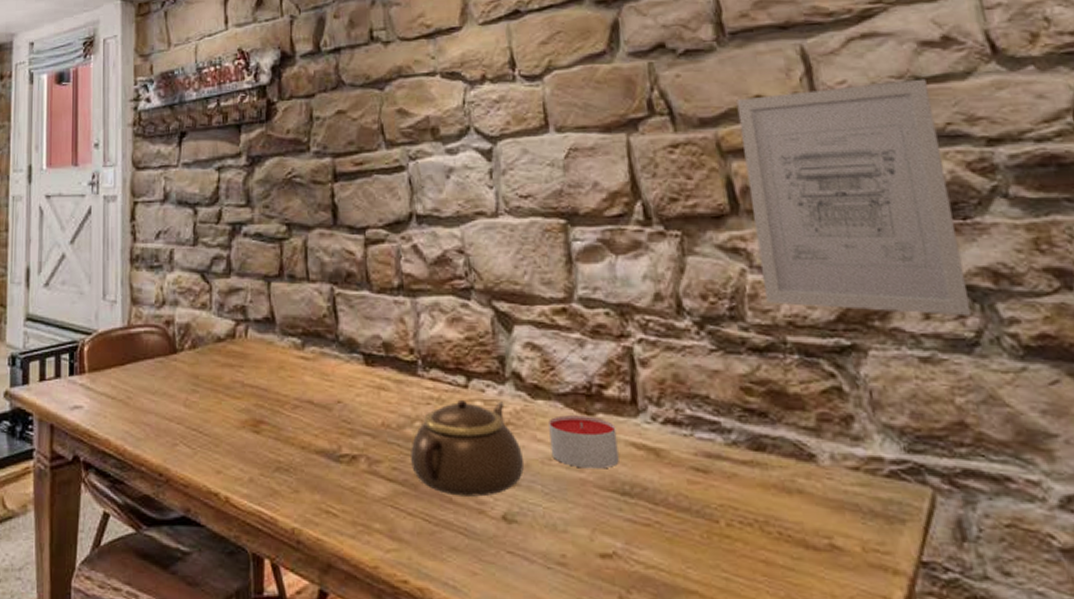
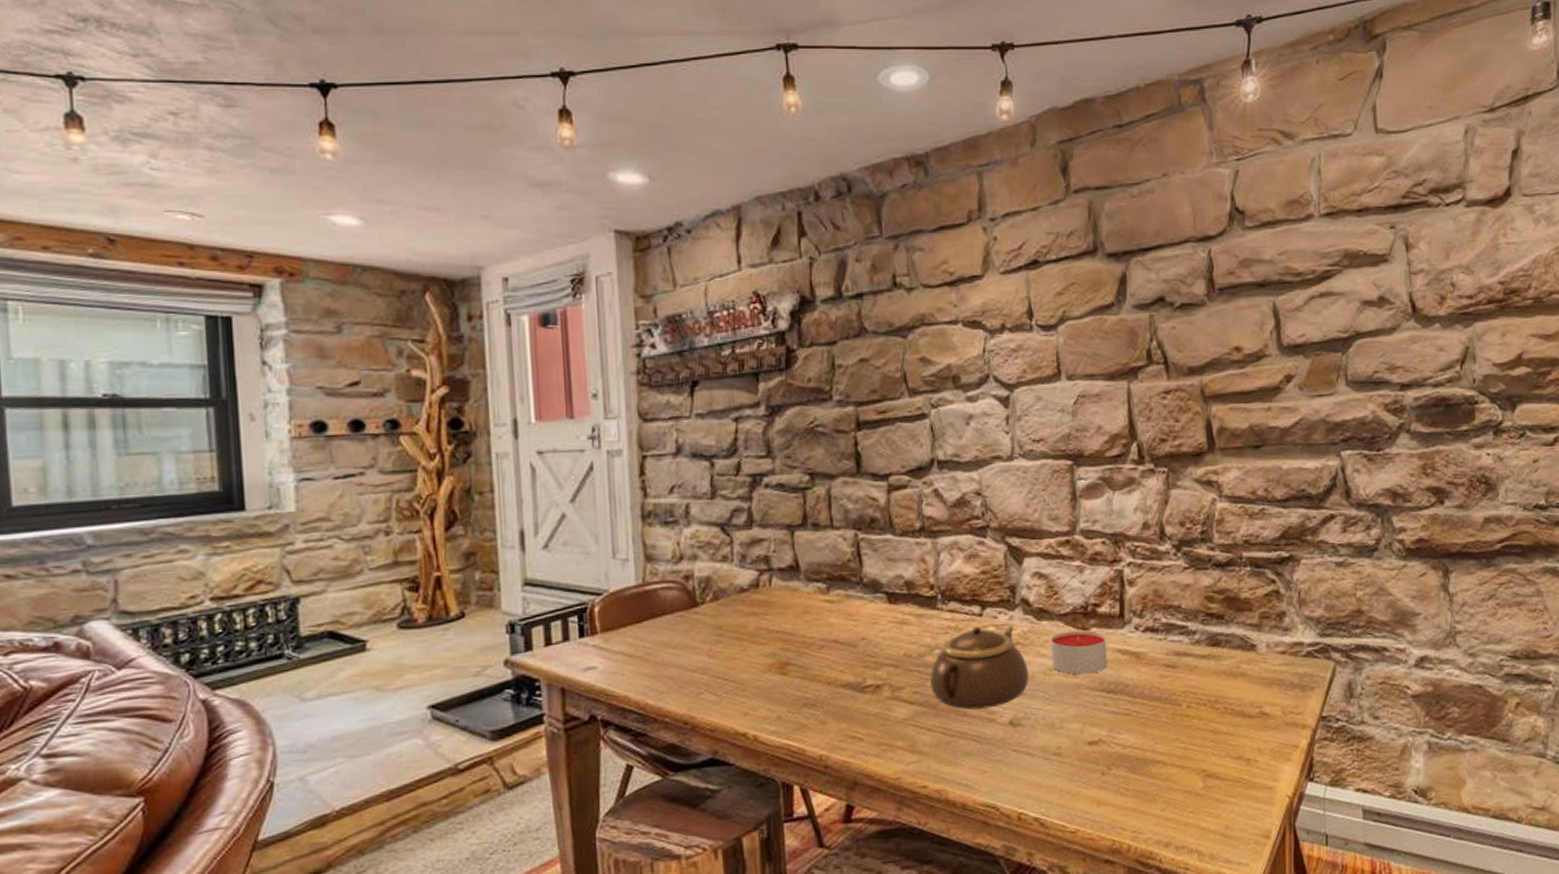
wall art: present [736,78,972,316] -> none [1219,333,1375,528]

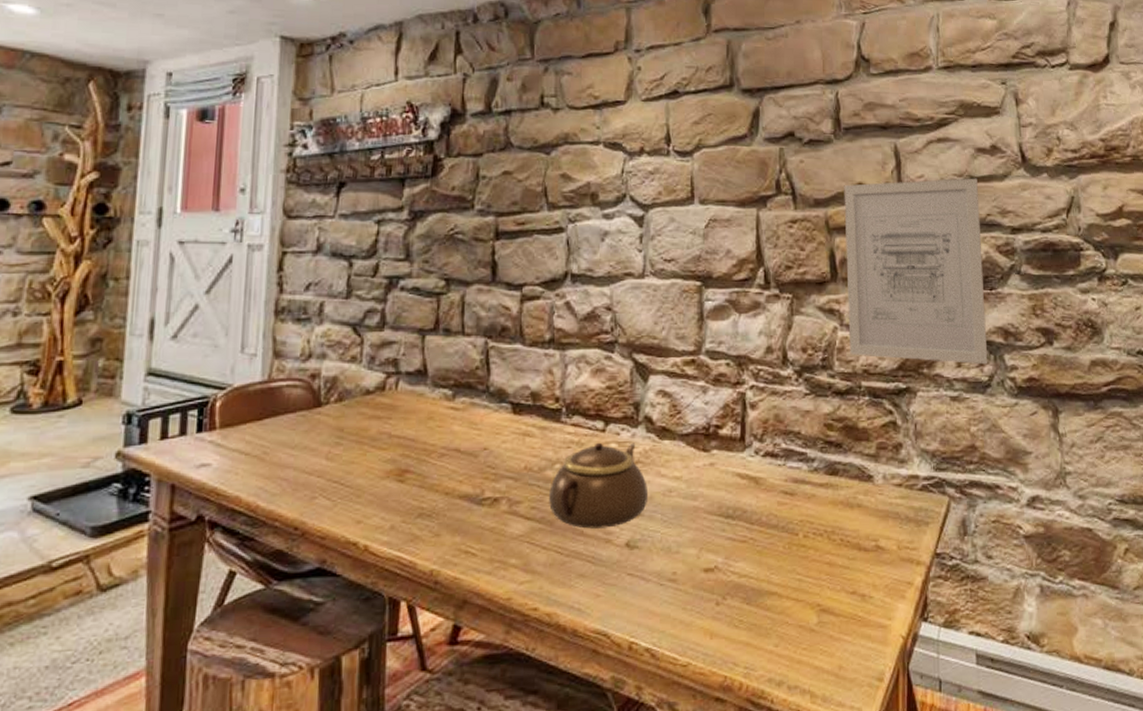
candle: present [1051,631,1107,675] -> none [672,452,726,498]
wall art: none [1219,333,1375,528] -> present [844,178,988,365]

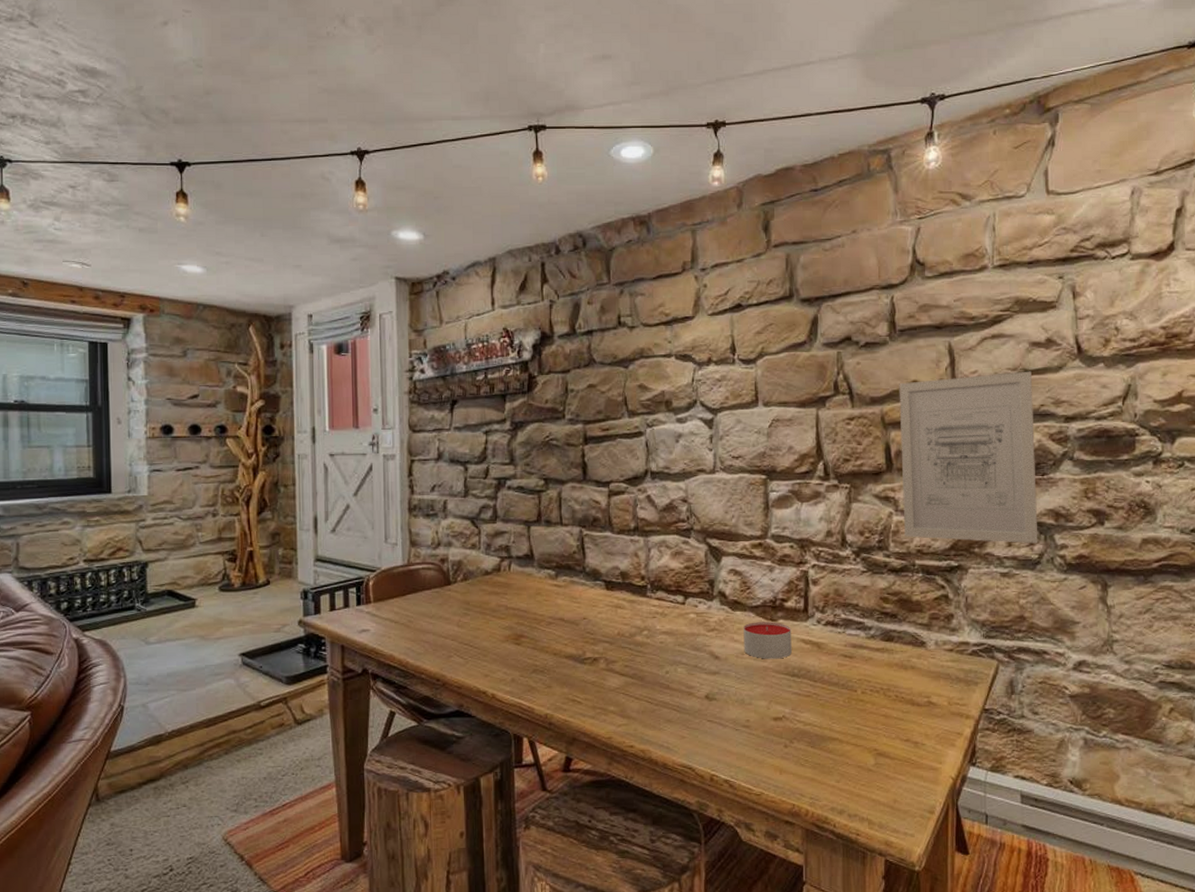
teapot: present [549,442,649,529] -> none [639,613,724,684]
candle: none [672,452,726,498] -> present [743,622,792,659]

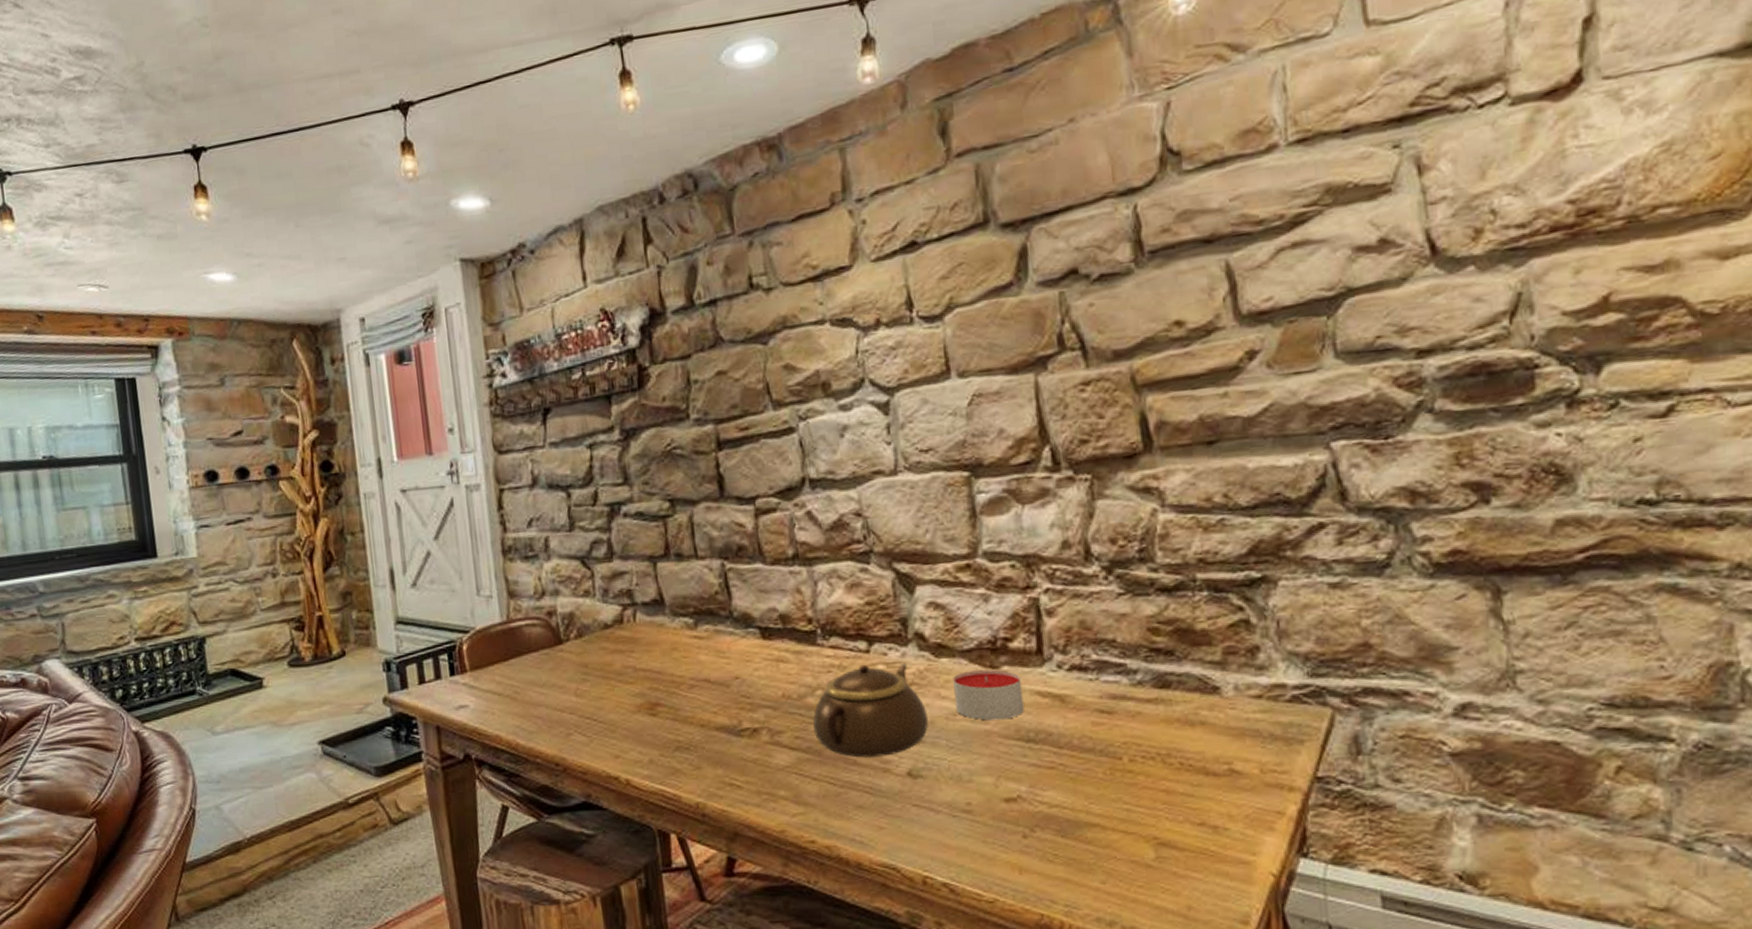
teapot: none [639,613,724,684] -> present [813,663,929,758]
wall art: present [899,371,1038,544] -> none [1154,288,1386,542]

